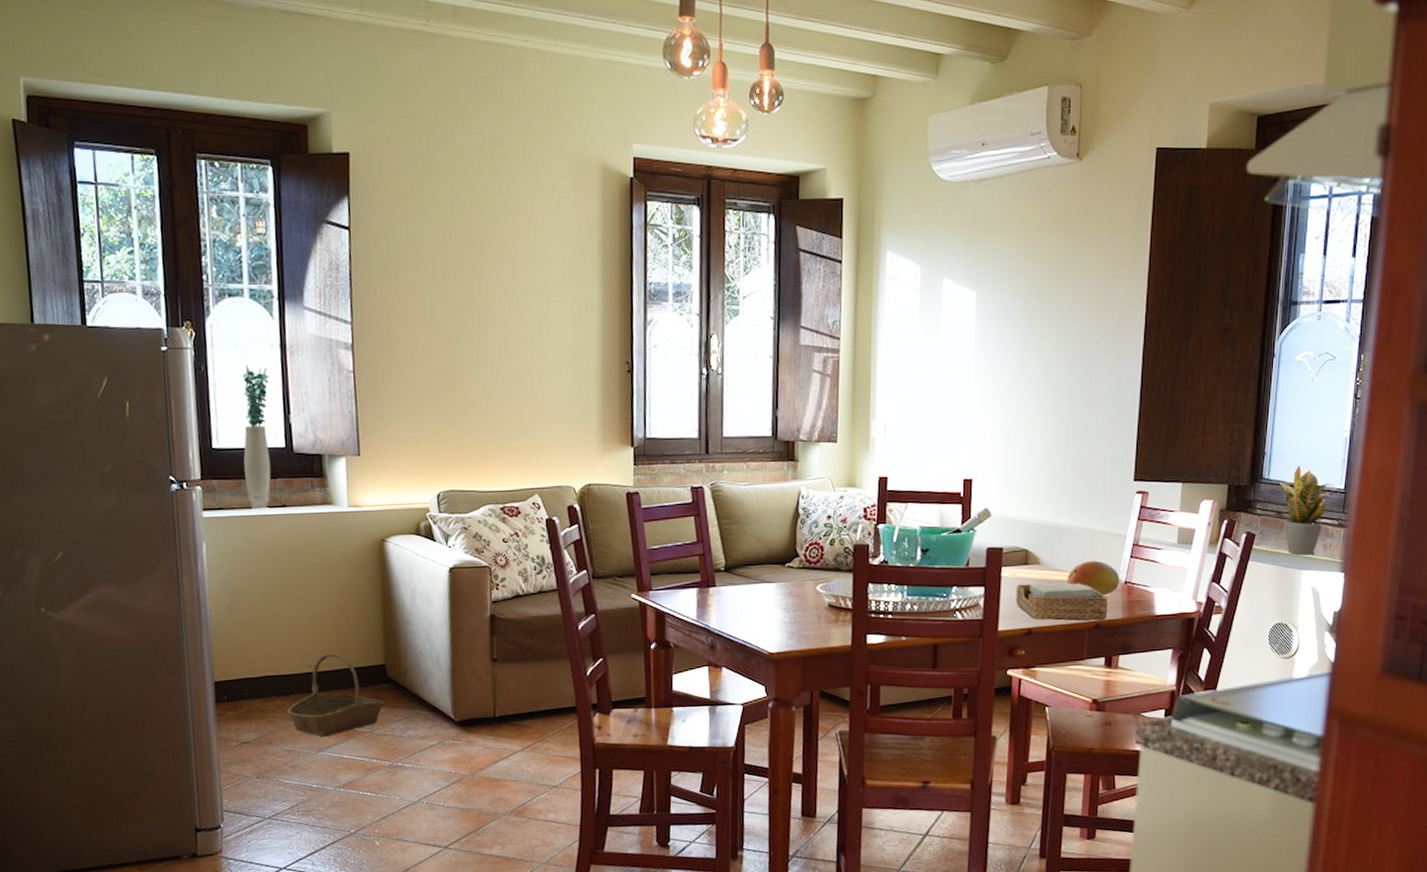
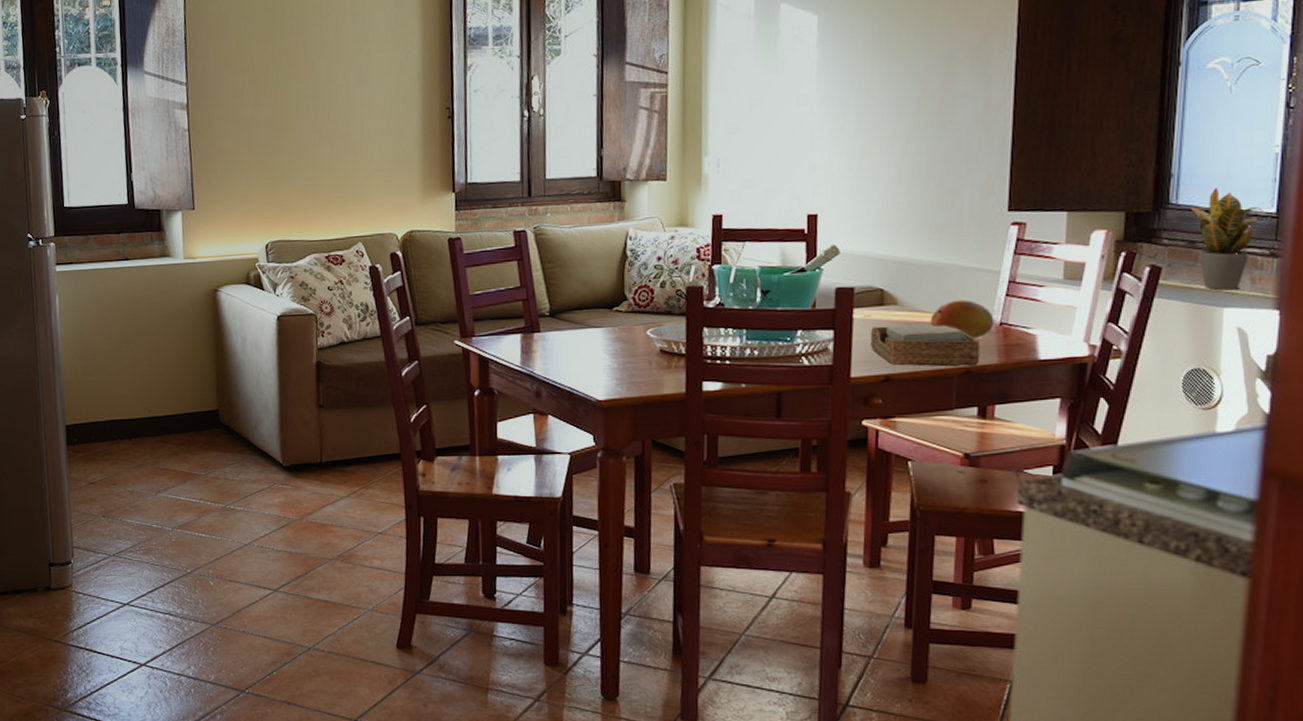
vase: present [243,365,271,510] -> none [91,129,116,263]
basket: present [286,653,385,737] -> none [129,399,219,479]

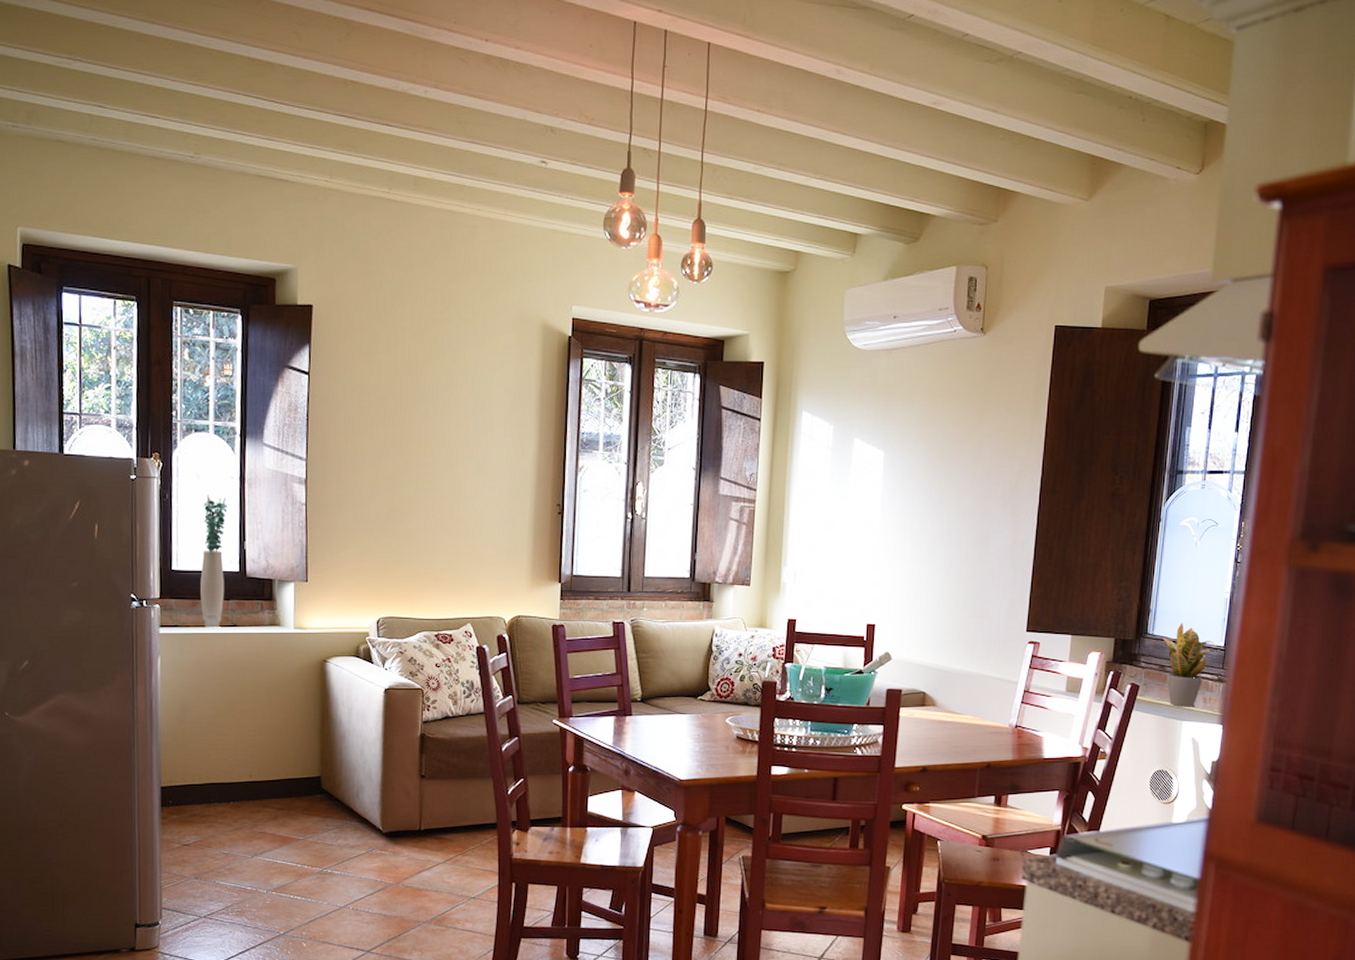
vase: none [91,129,116,263] -> present [200,495,227,628]
napkin holder: present [870,324,980,366] -> none [912,724,999,761]
fruit: present [930,299,994,339] -> none [961,704,1011,738]

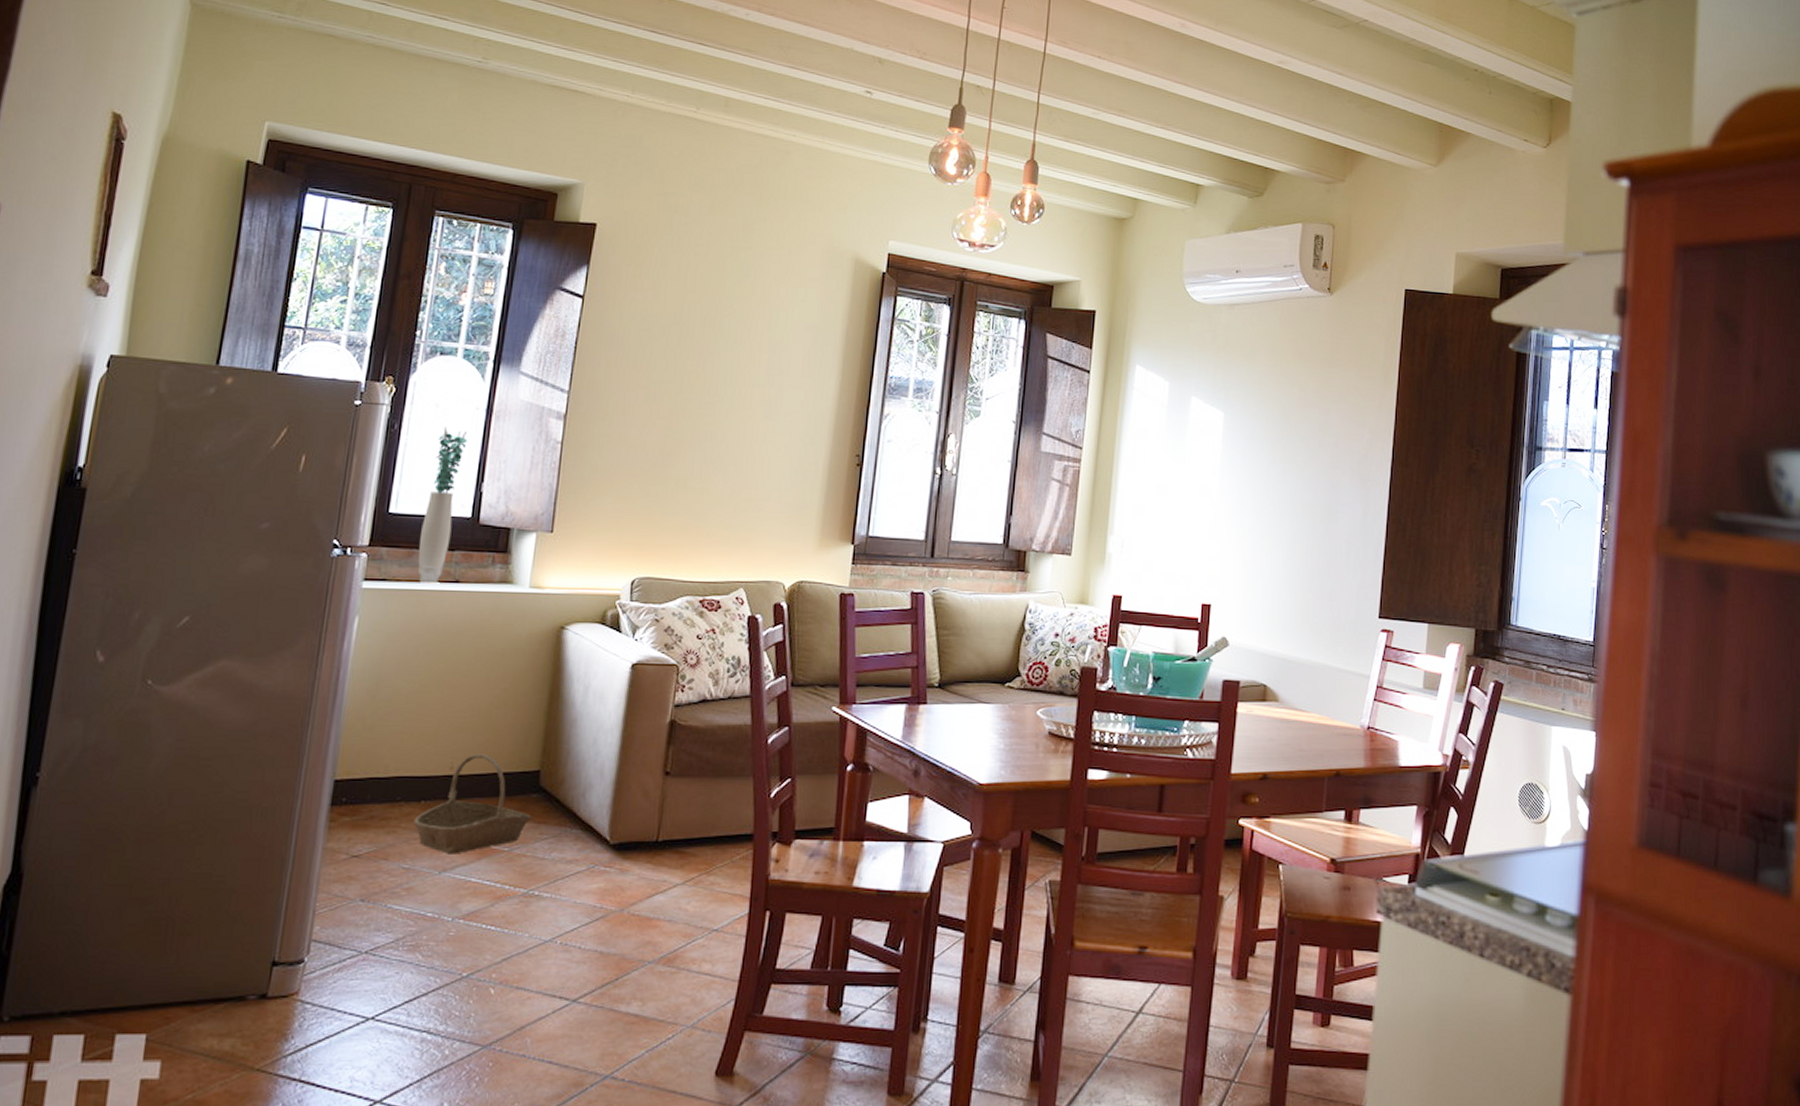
basket: none [226,764,319,843] -> present [413,754,532,854]
potted plant: present [1162,623,1215,707] -> none [1526,614,1583,710]

